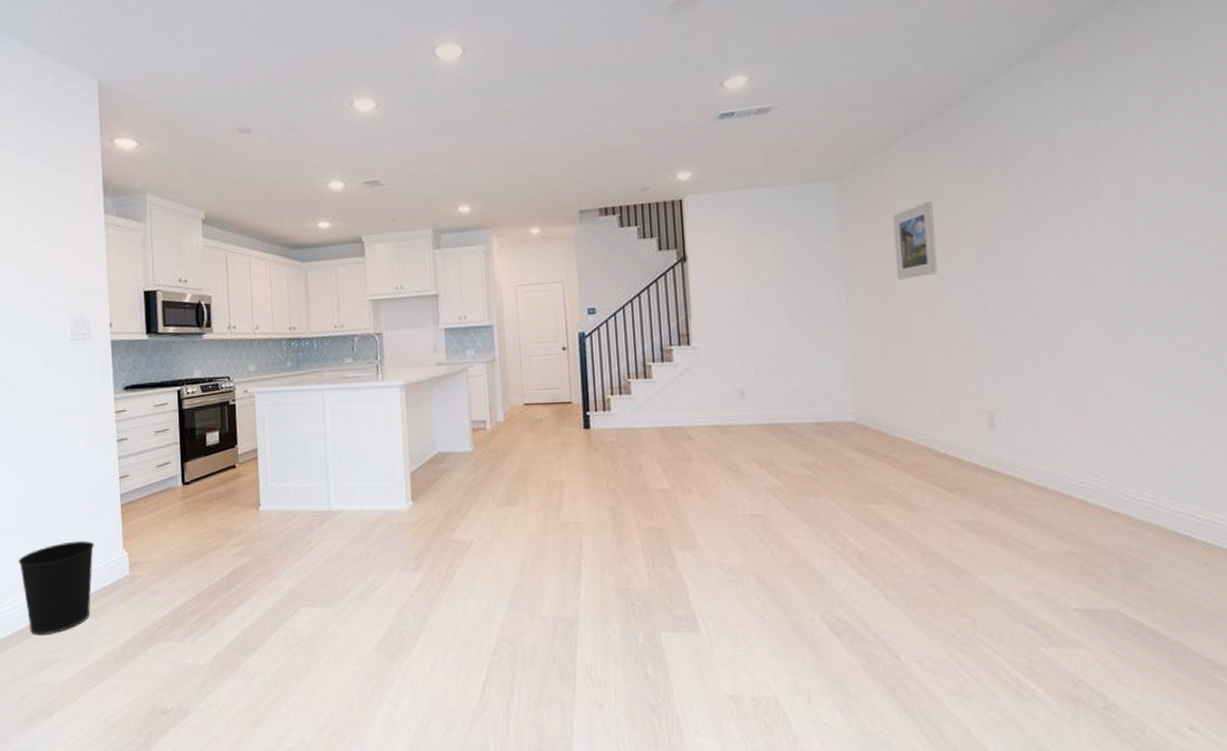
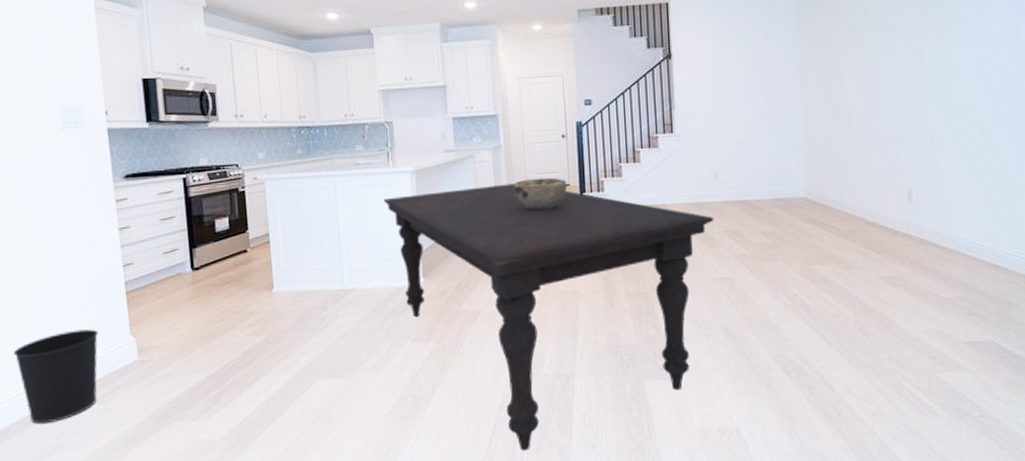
dining table: none [372,400,741,704] -> present [383,183,714,451]
decorative bowl: none [509,394,569,429] -> present [513,177,567,209]
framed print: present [892,201,938,280] -> none [841,11,874,78]

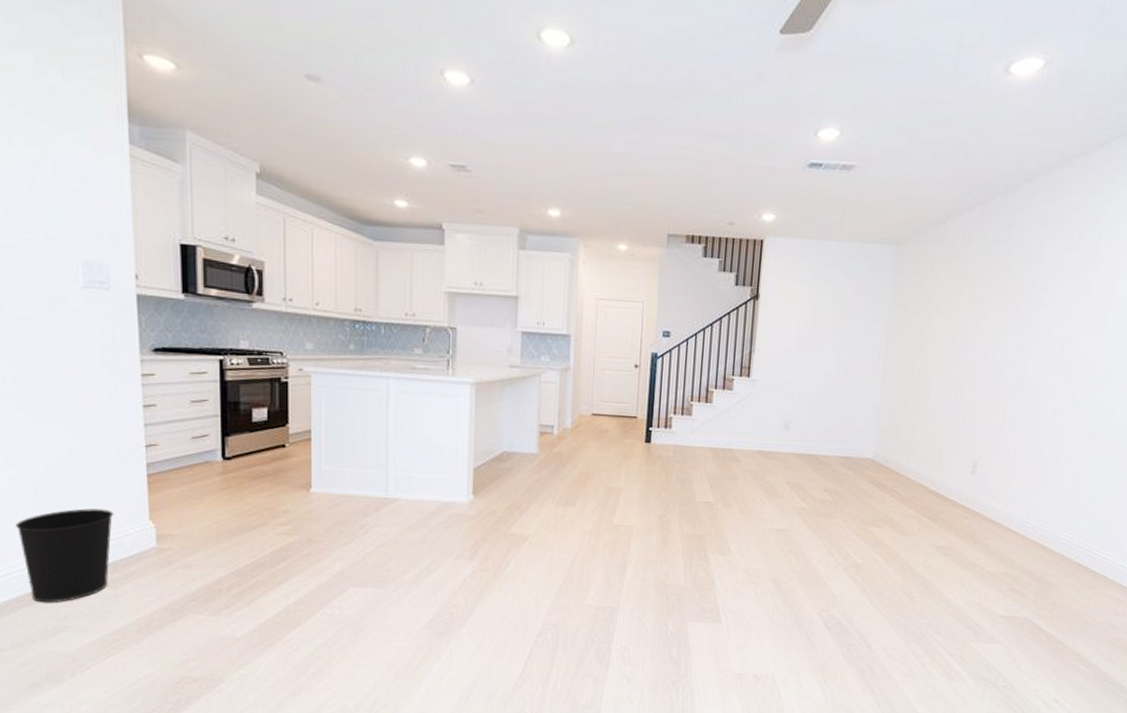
dining table: present [383,183,714,451] -> none [439,408,779,678]
decorative bowl: present [513,177,567,209] -> none [577,406,634,439]

